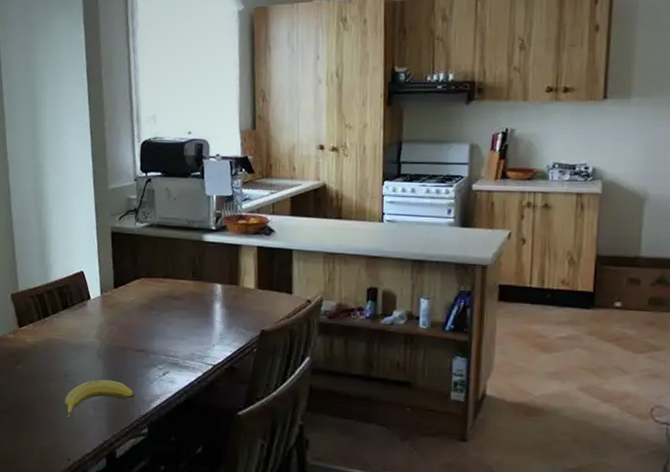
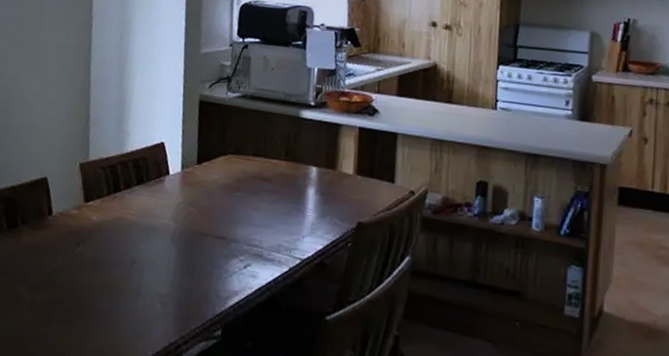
fruit: present [65,379,135,418] -> none [128,268,210,313]

